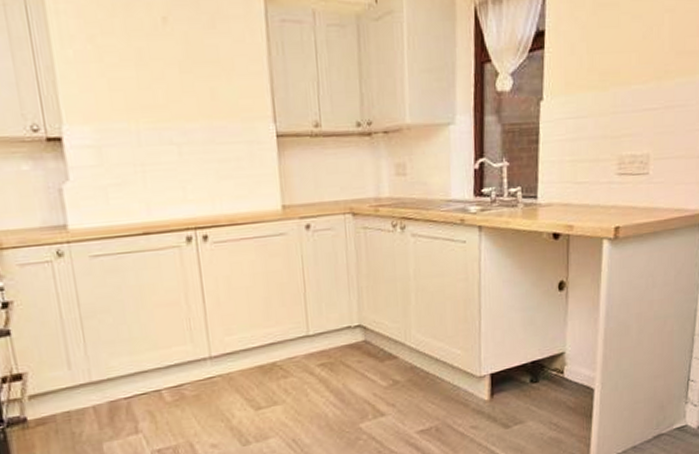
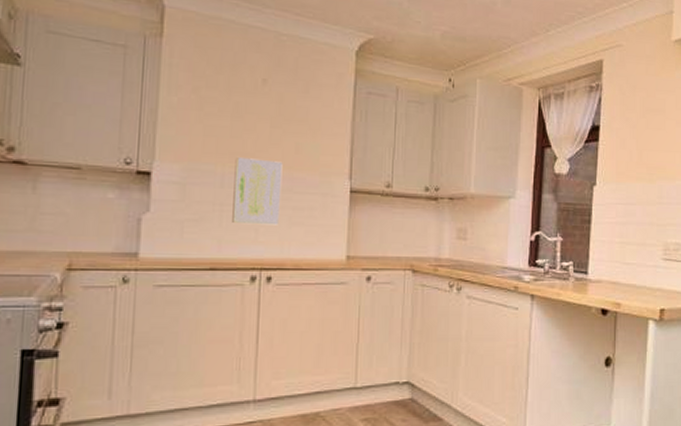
wall art: none [148,110,206,184] -> present [232,158,283,226]

